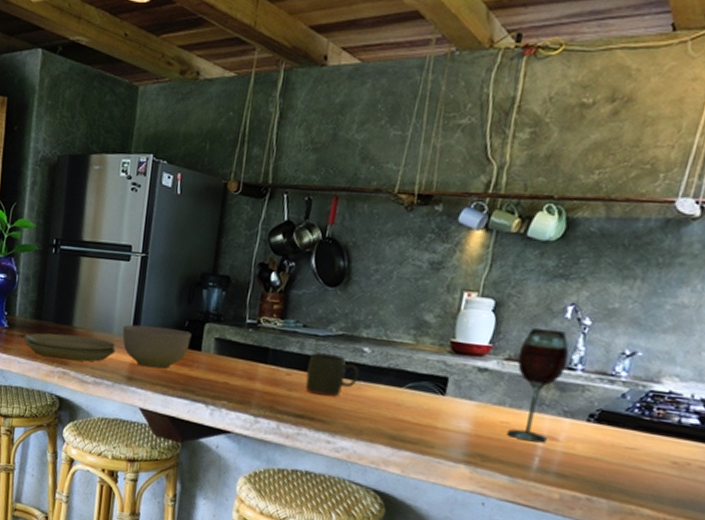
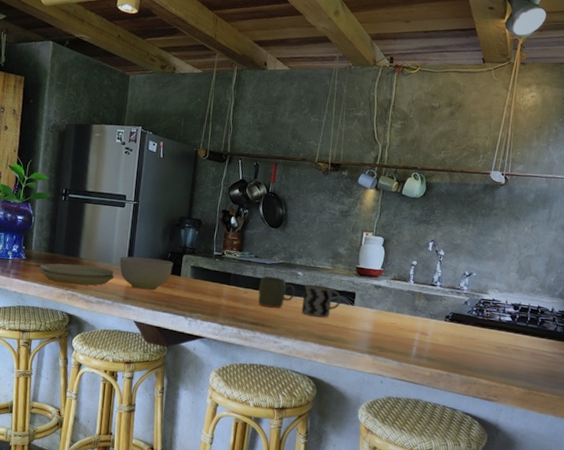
cup: none [366,365,426,411] -> present [301,284,341,318]
wineglass: present [506,328,570,442] -> none [394,257,432,337]

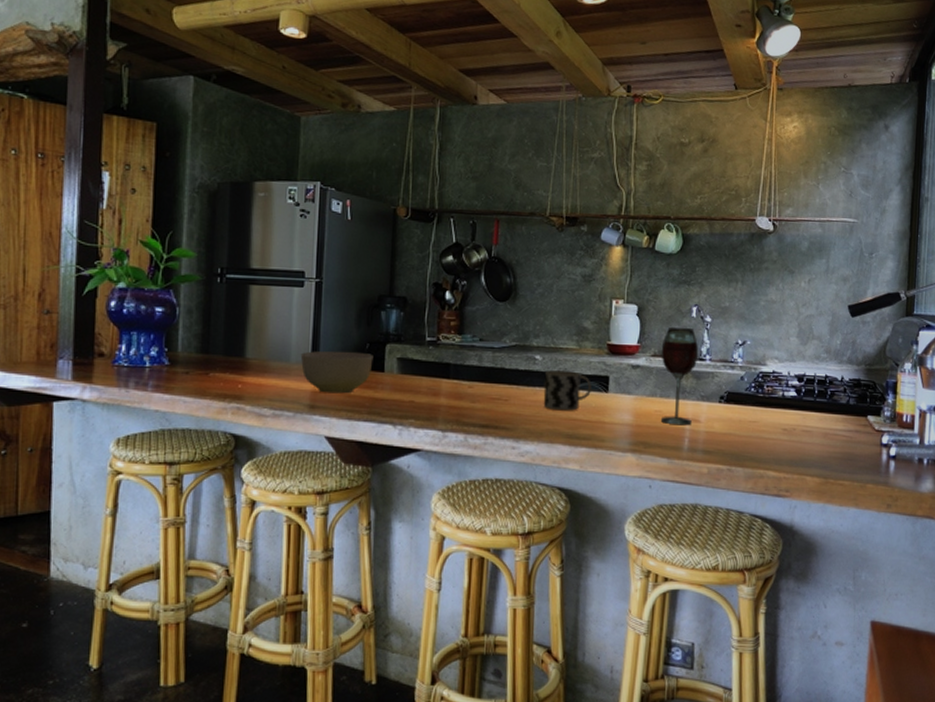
plate: present [39,263,114,286] -> none [189,367,295,395]
mug: present [258,276,296,308] -> none [487,364,534,404]
wineglass: none [394,257,432,337] -> present [660,327,699,426]

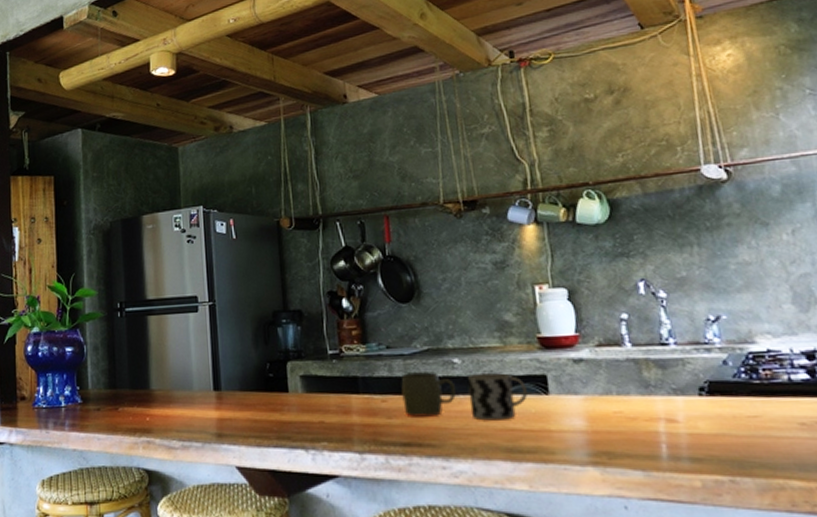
bowl: present [300,350,373,394] -> none [202,373,276,420]
mug: none [487,364,534,404] -> present [401,371,457,417]
wineglass: present [660,327,699,426] -> none [606,307,667,428]

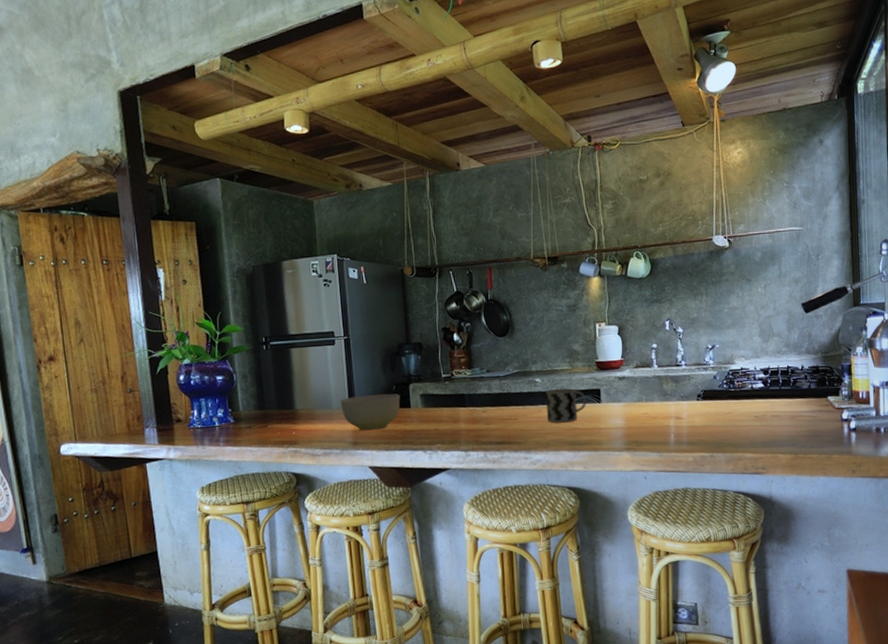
bowl: none [202,373,276,420] -> present [339,393,401,431]
mug: present [401,371,457,417] -> none [497,389,537,423]

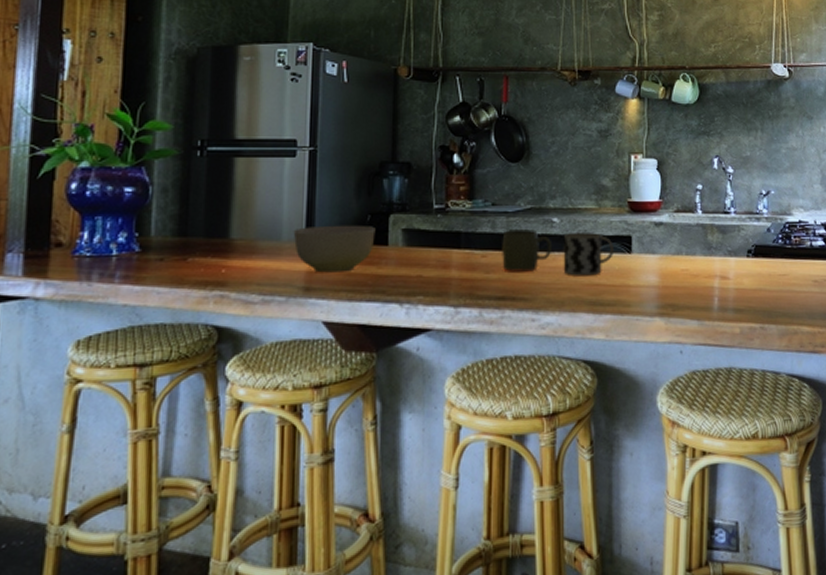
mug: none [497,389,537,423] -> present [502,229,553,272]

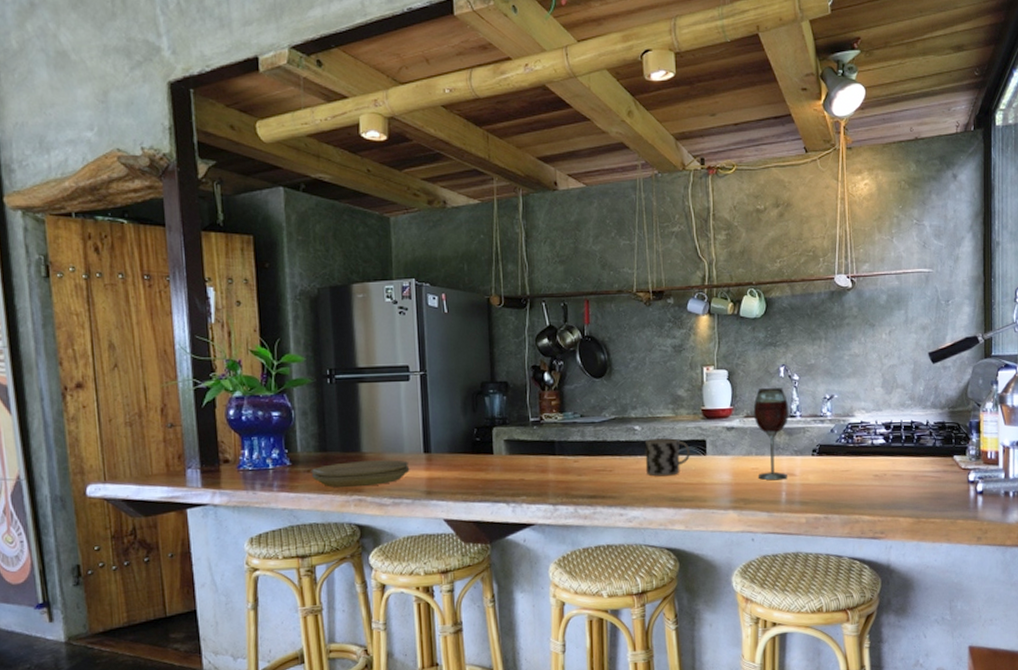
plate: none [164,248,287,281] -> present [311,459,410,488]
bowl: present [293,225,376,273] -> none [413,437,482,479]
mug: present [502,229,553,272] -> none [591,437,636,474]
wineglass: none [684,179,723,284] -> present [753,387,789,480]

